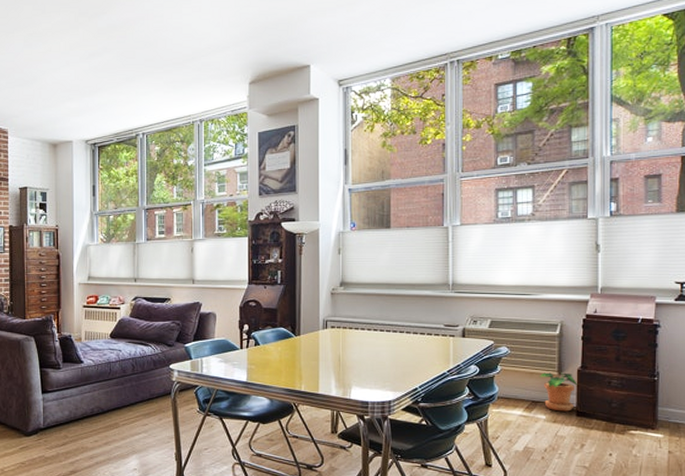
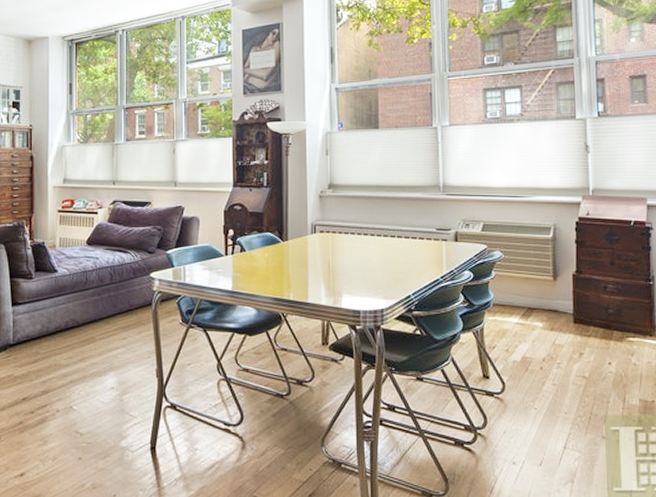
potted plant: present [539,372,577,412] -> none [534,277,573,319]

